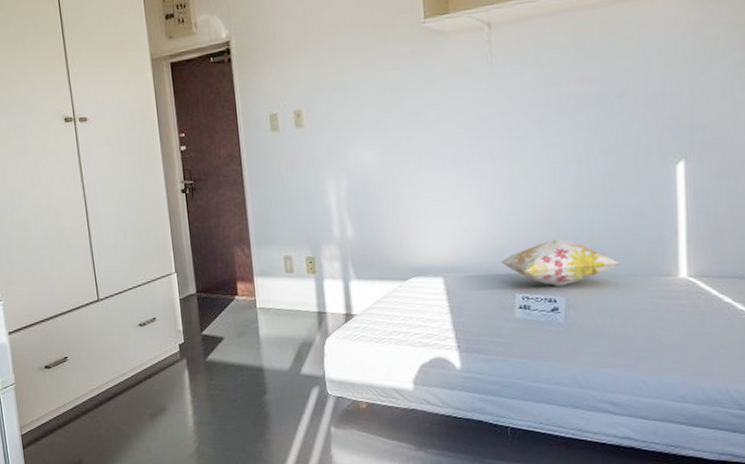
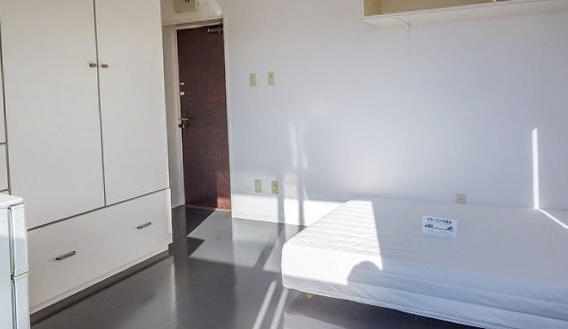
decorative pillow: present [500,239,622,286] -> none [412,178,496,211]

